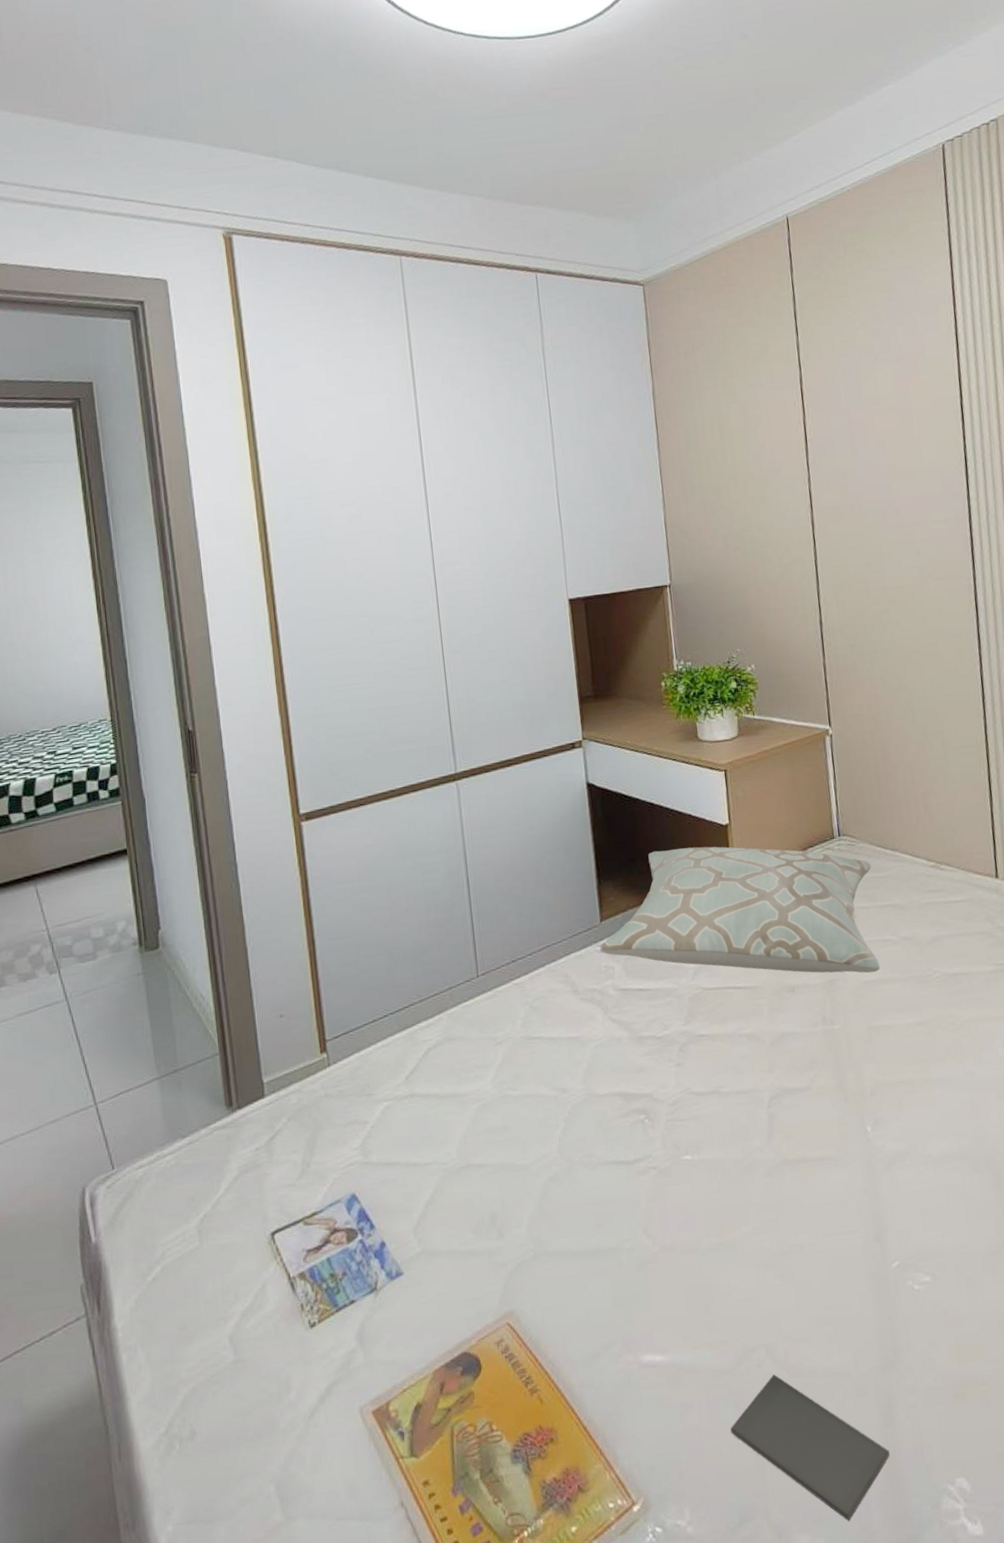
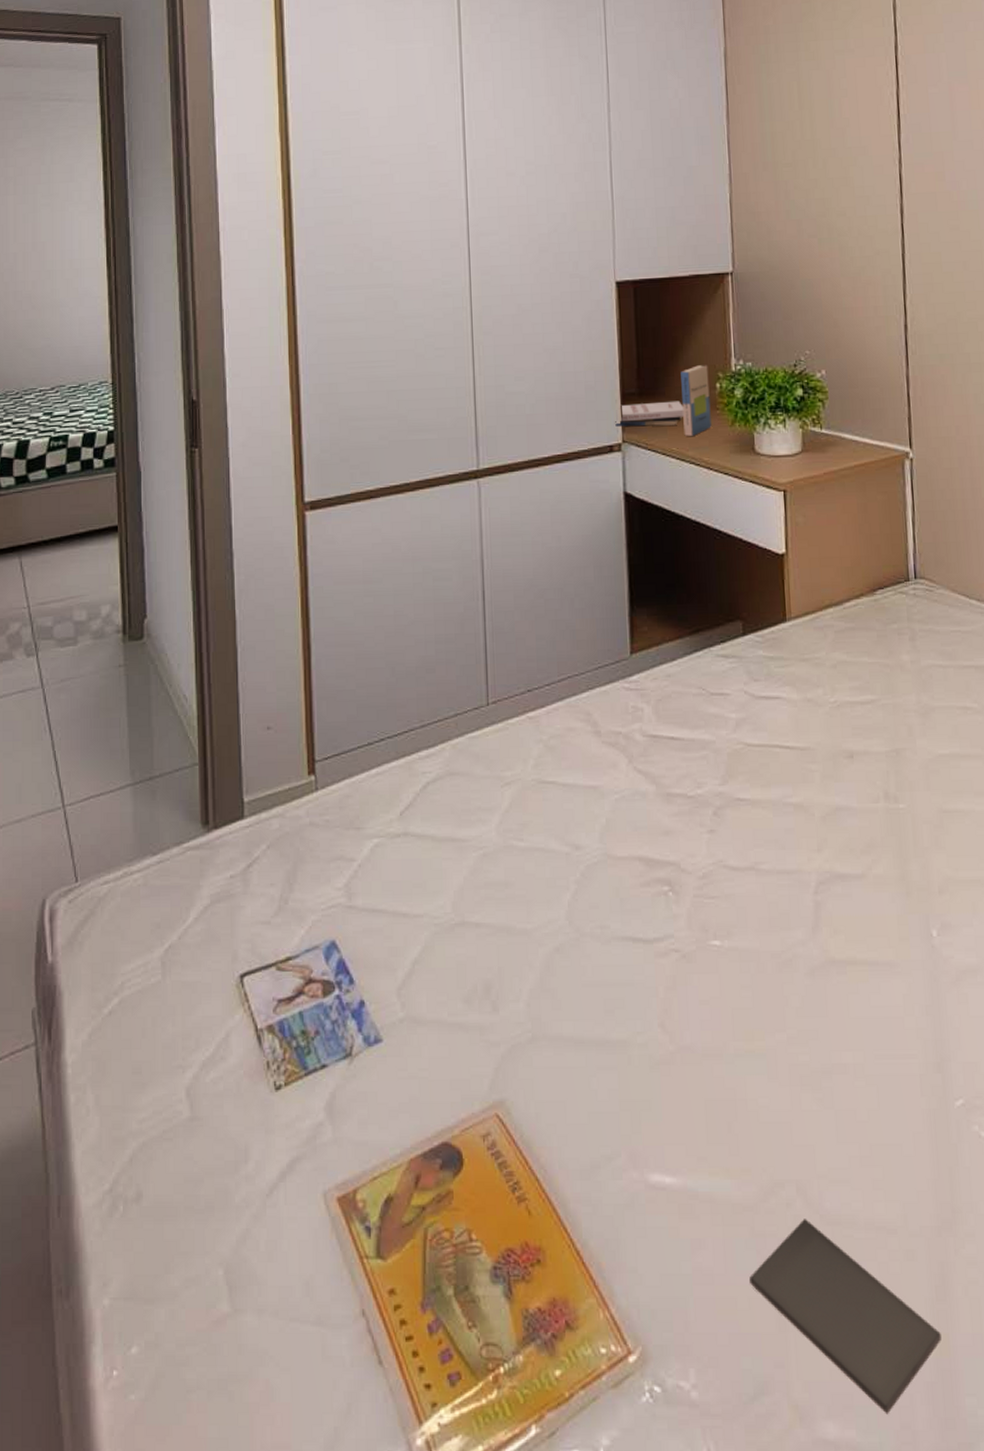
books: none [575,699,635,727] -> present [615,401,684,428]
pillow: present [599,846,880,973] -> none [627,577,958,745]
book: none [630,667,660,730] -> present [680,365,712,437]

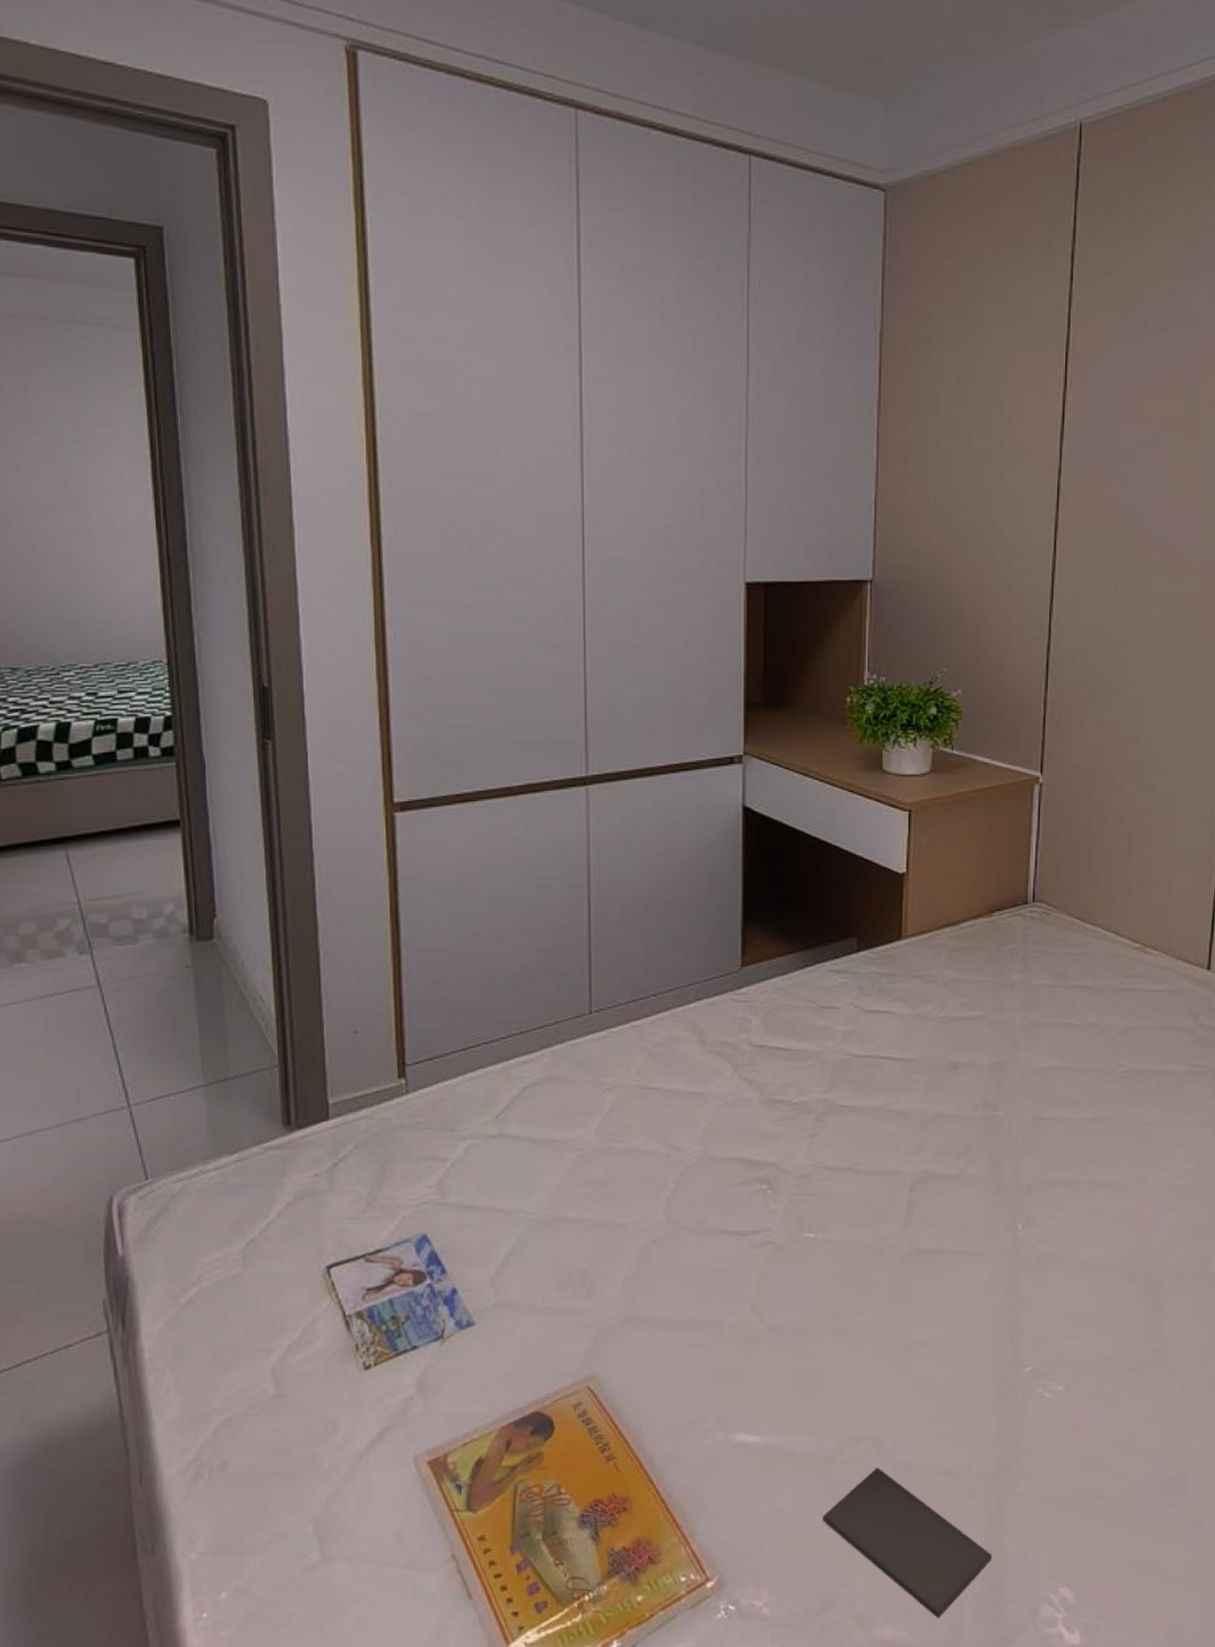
books: present [615,401,684,428] -> none [737,713,811,739]
book: present [680,365,712,437] -> none [809,677,839,752]

